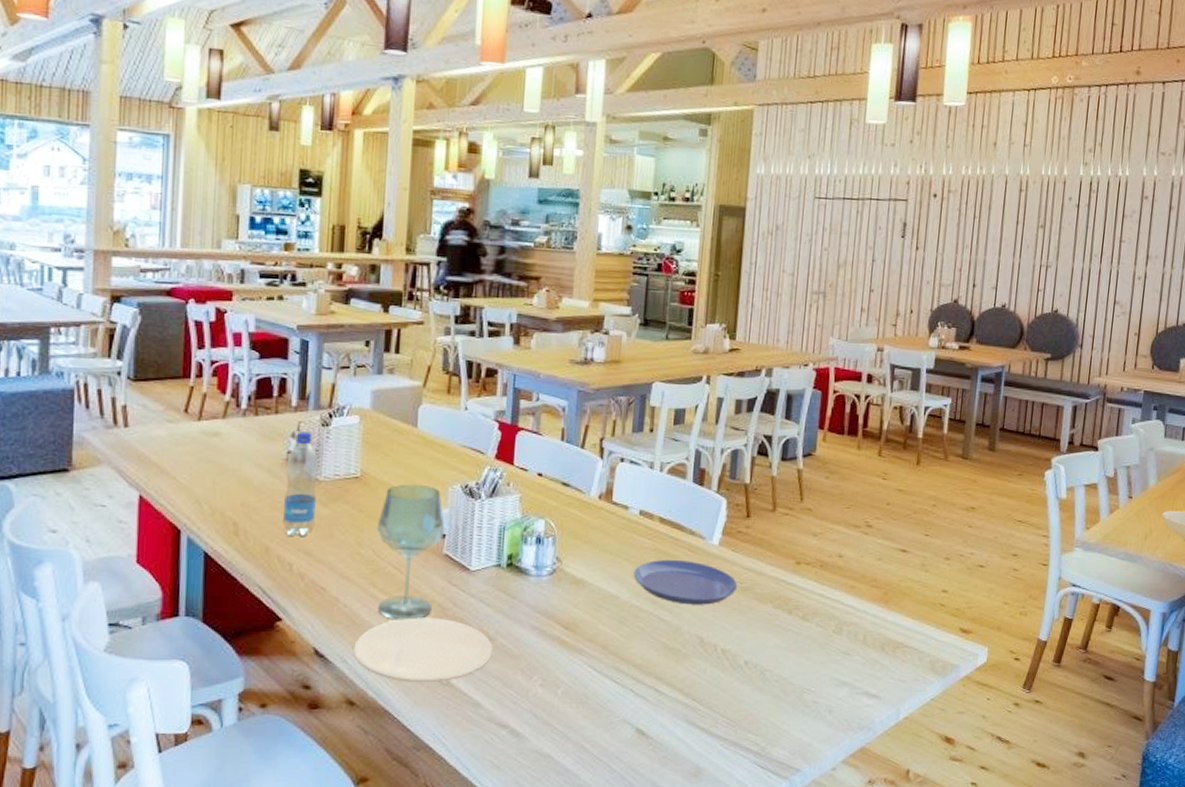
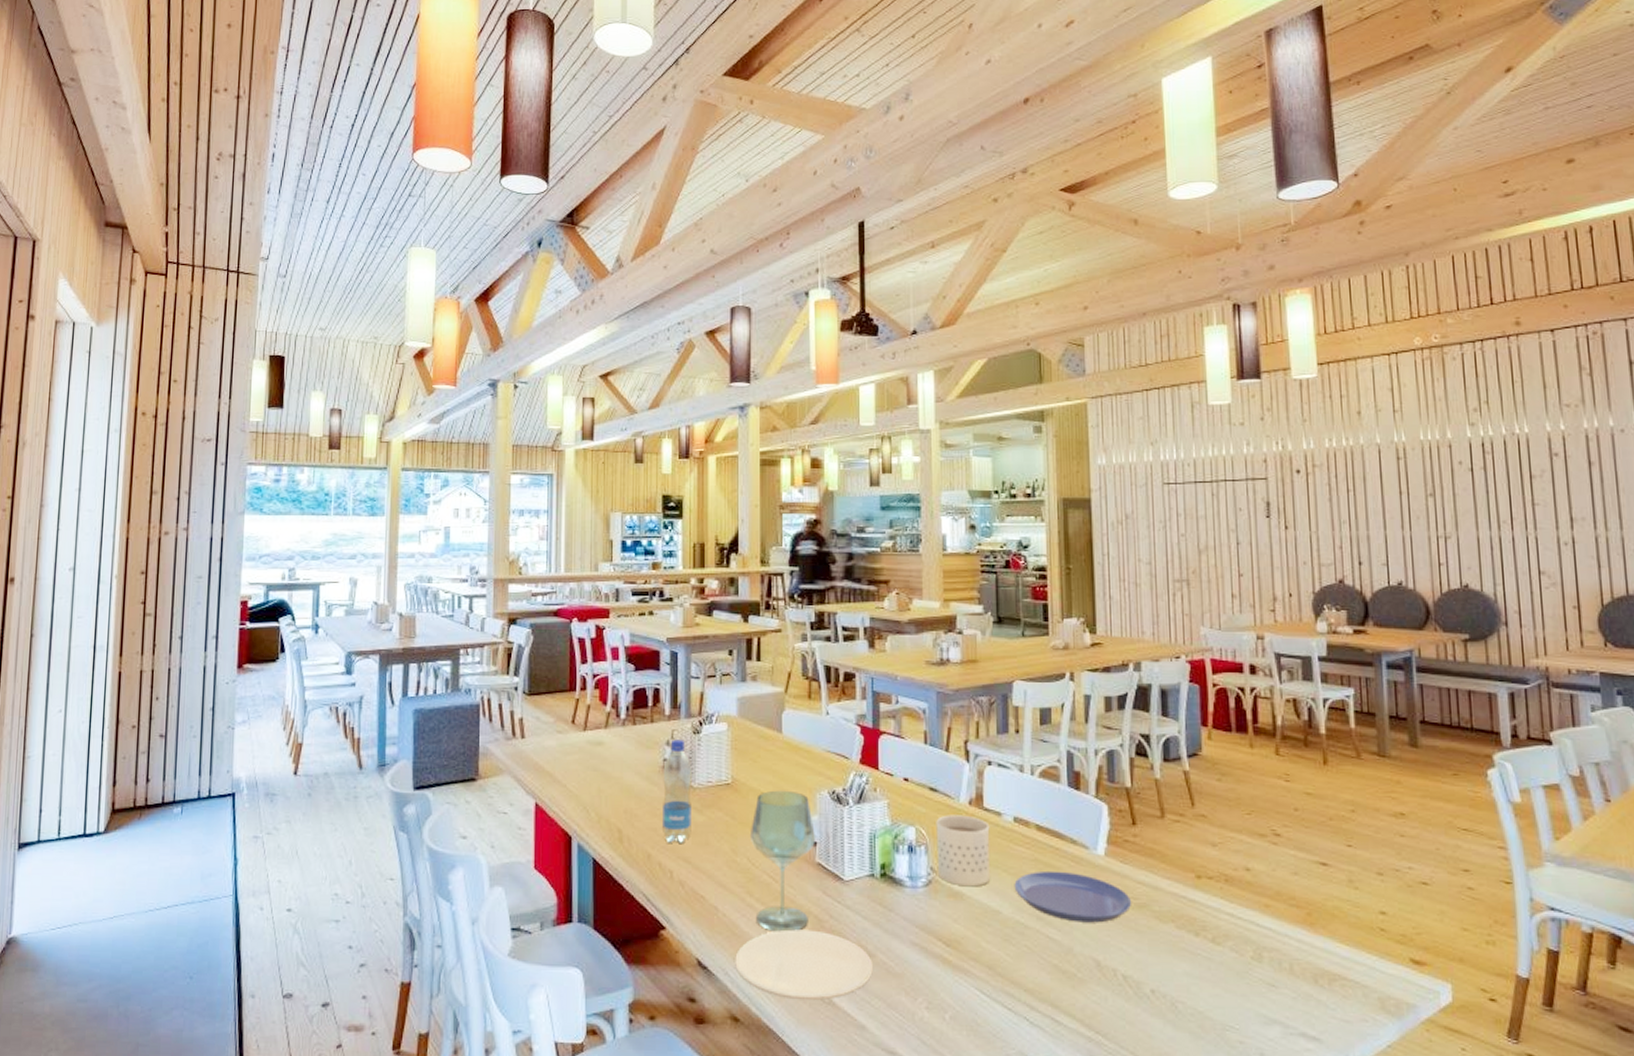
mug: none [562,508,617,575] -> present [936,815,991,887]

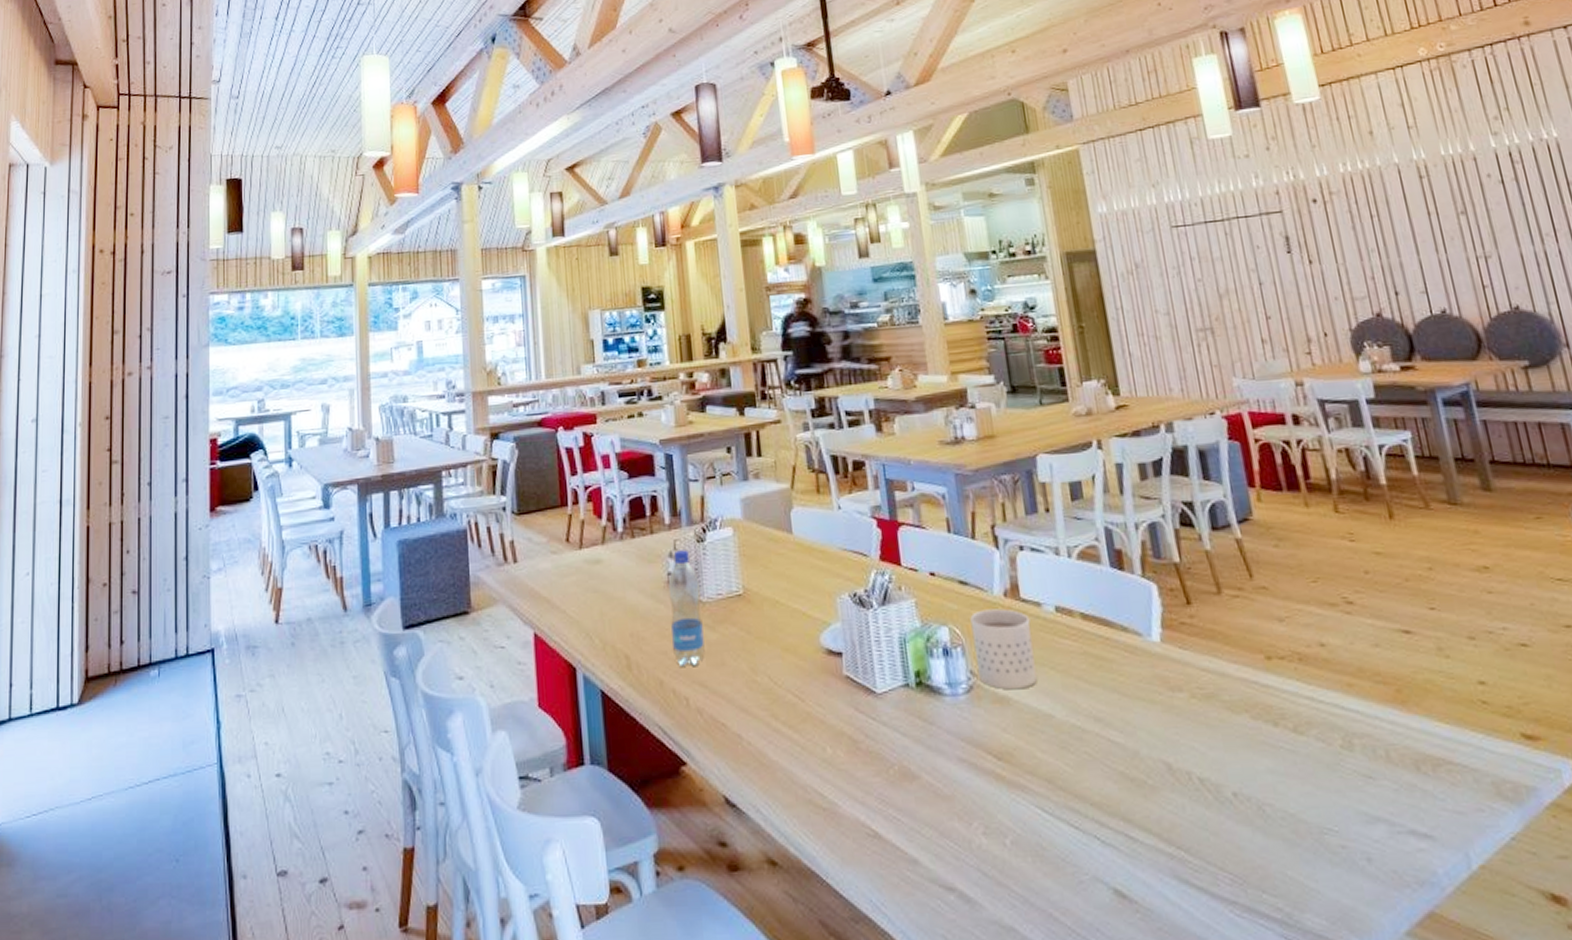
plate: present [735,929,873,1001] -> none [765,753,919,836]
wine glass: present [749,790,815,932] -> none [768,597,842,758]
plate: present [1014,870,1132,923] -> none [1064,663,1199,721]

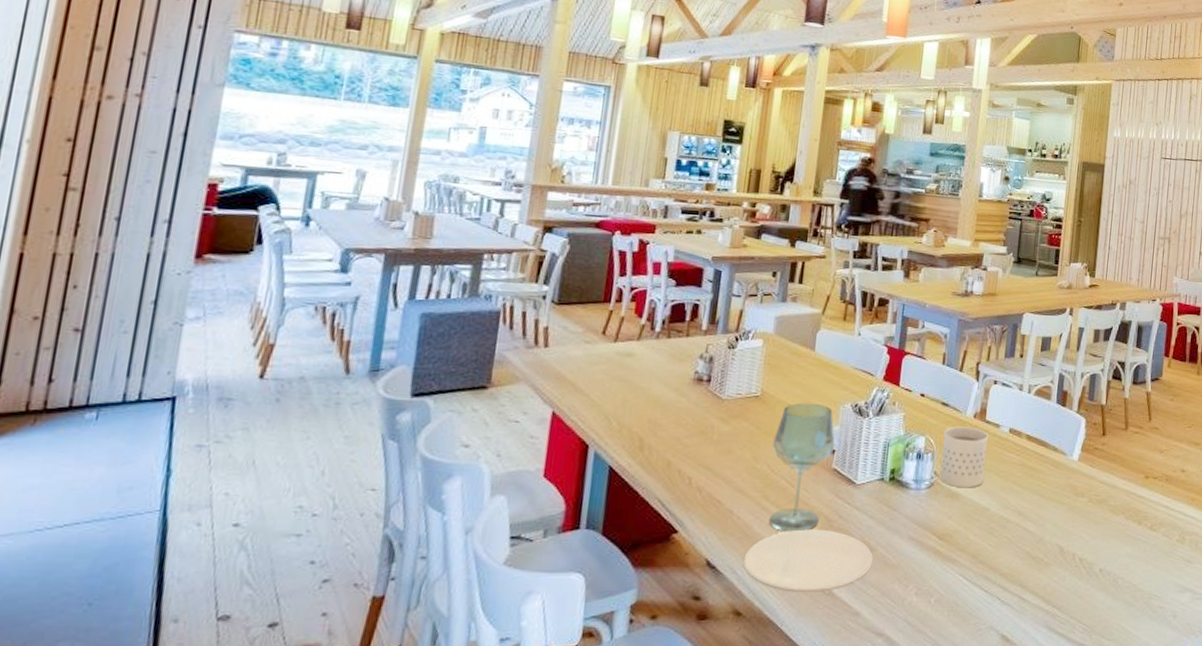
bottle: present [668,550,705,667] -> none [685,353,723,453]
plate: none [765,753,919,836] -> present [743,529,873,593]
wine glass: none [768,597,842,758] -> present [769,403,835,532]

